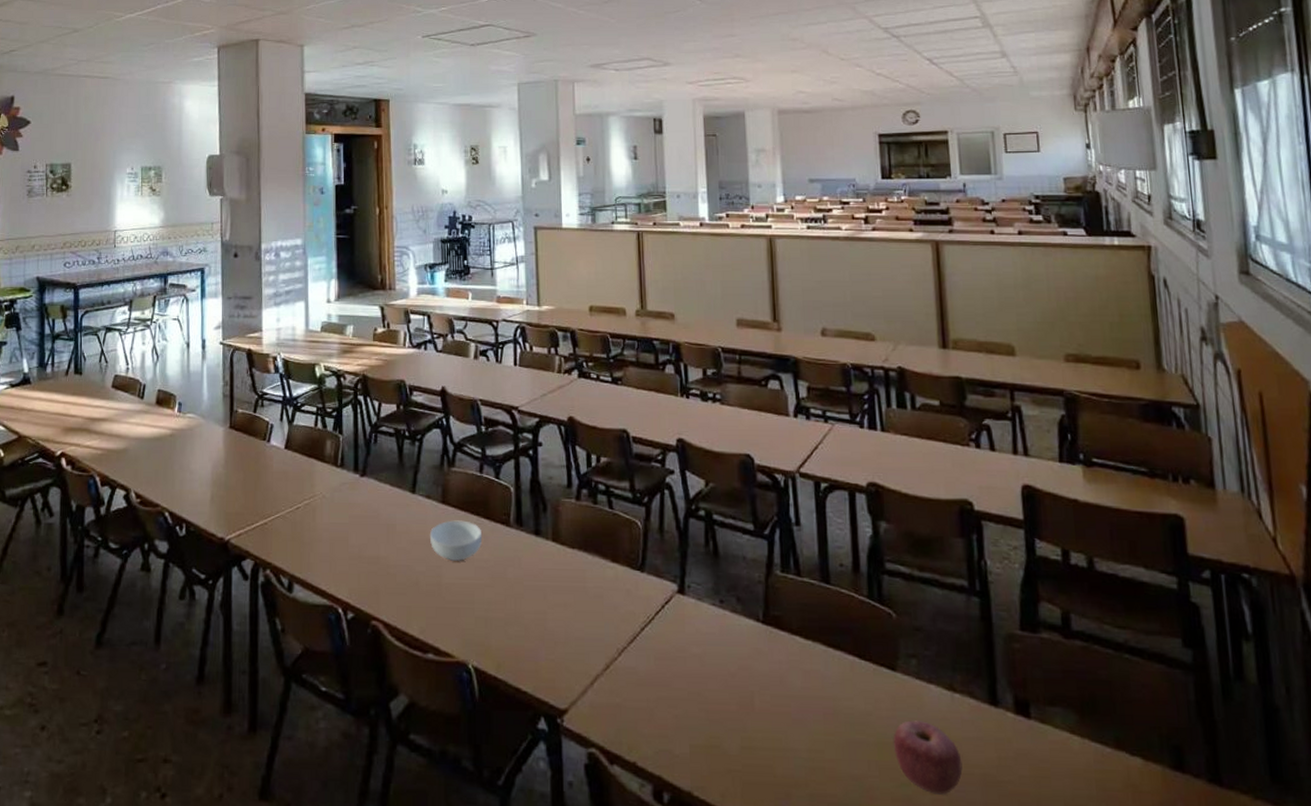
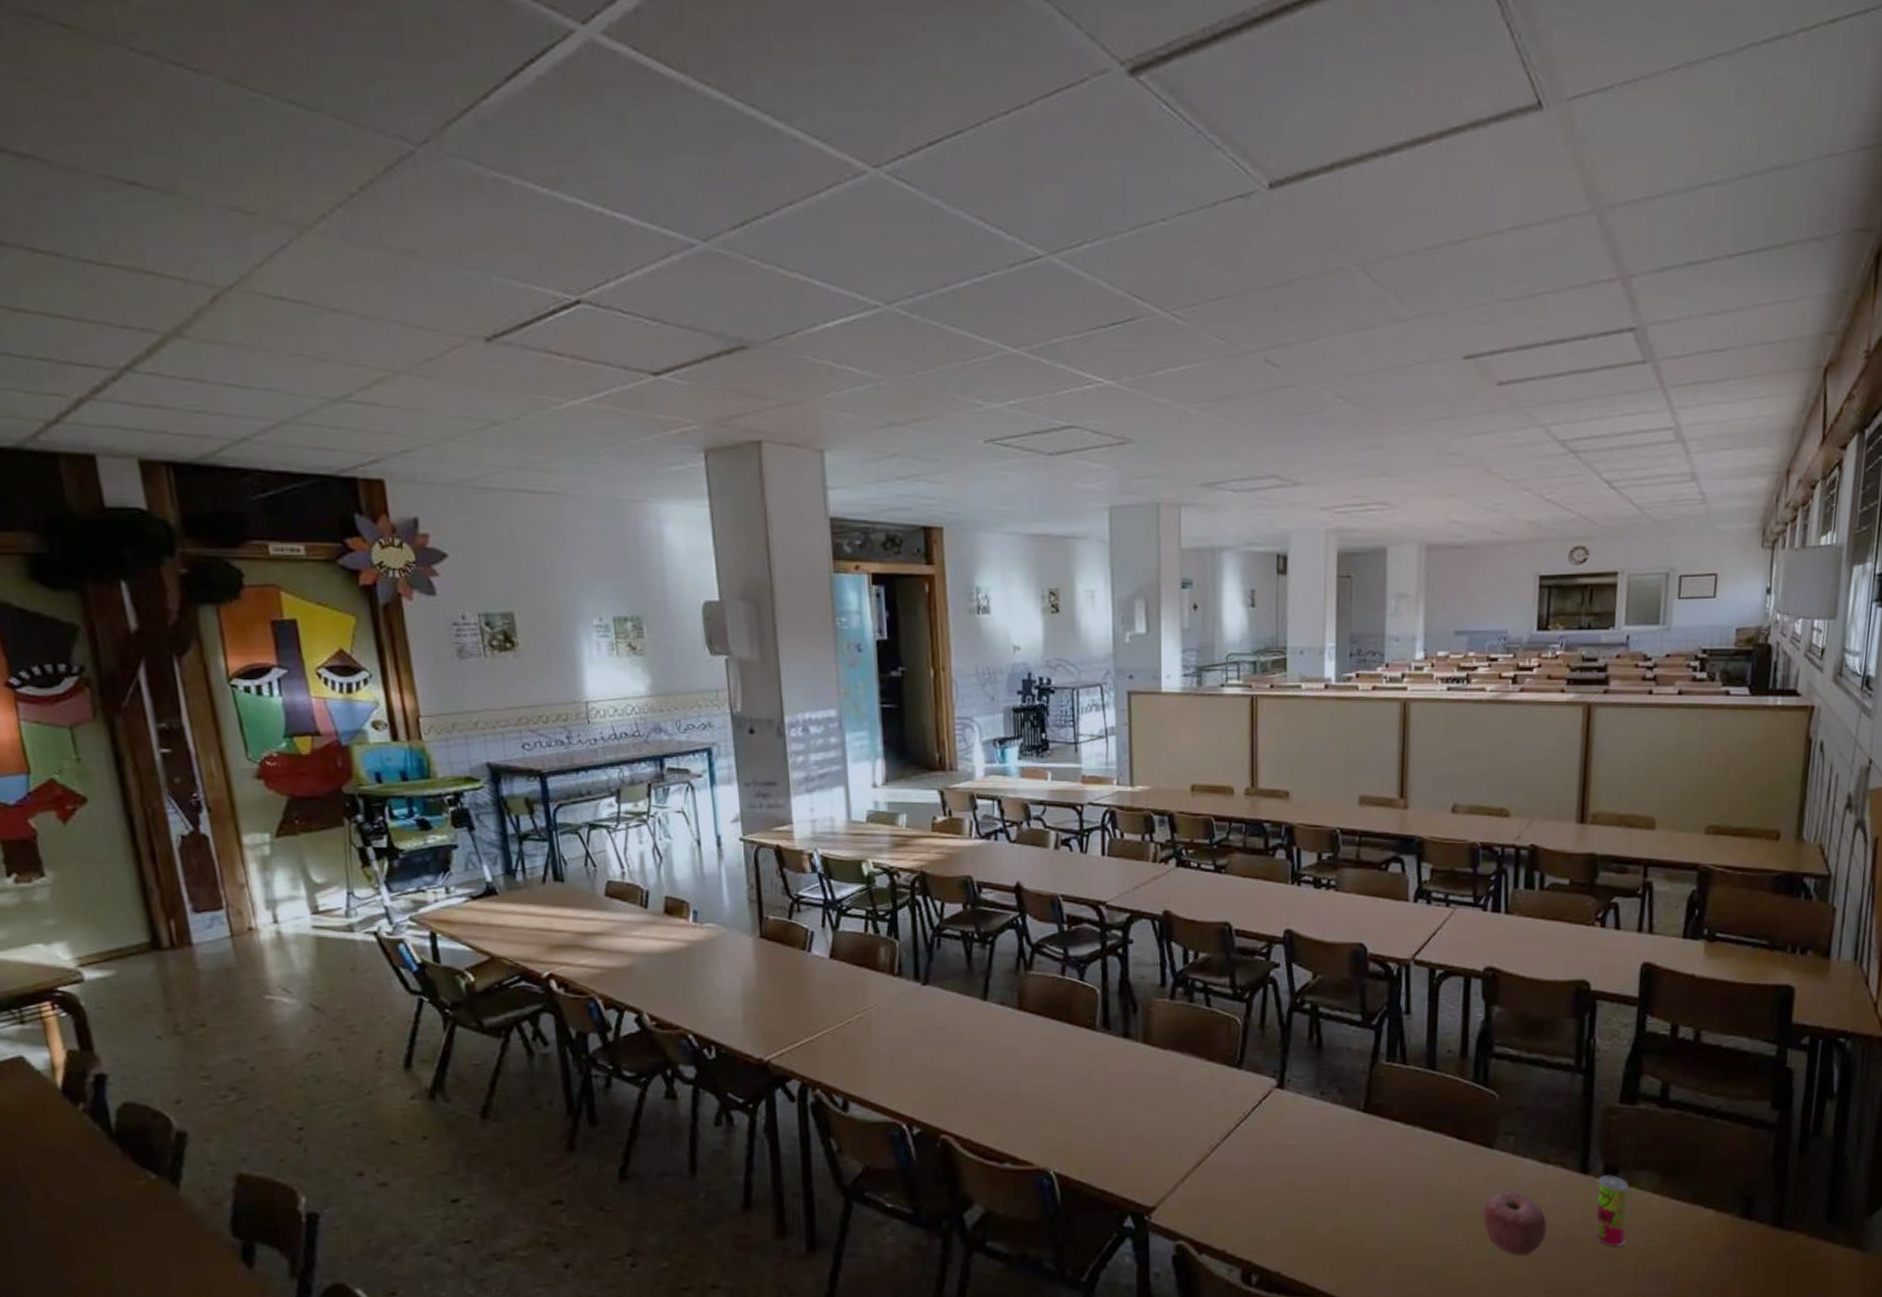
cereal bowl: present [429,520,483,561] -> none [1004,1026,1065,1069]
beverage can: none [1010,709,1049,793] -> present [1594,1175,1628,1247]

